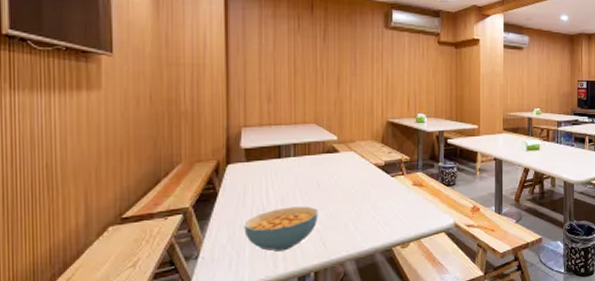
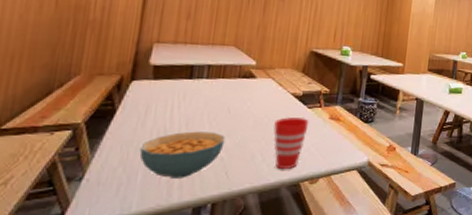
cup: none [360,186,394,236] -> present [273,117,309,169]

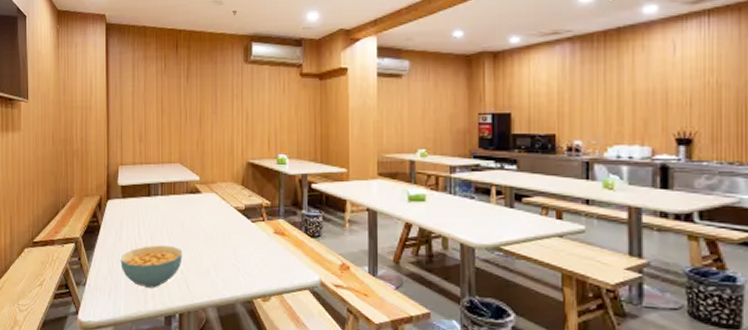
cup: present [273,117,309,169] -> none [221,232,255,285]

